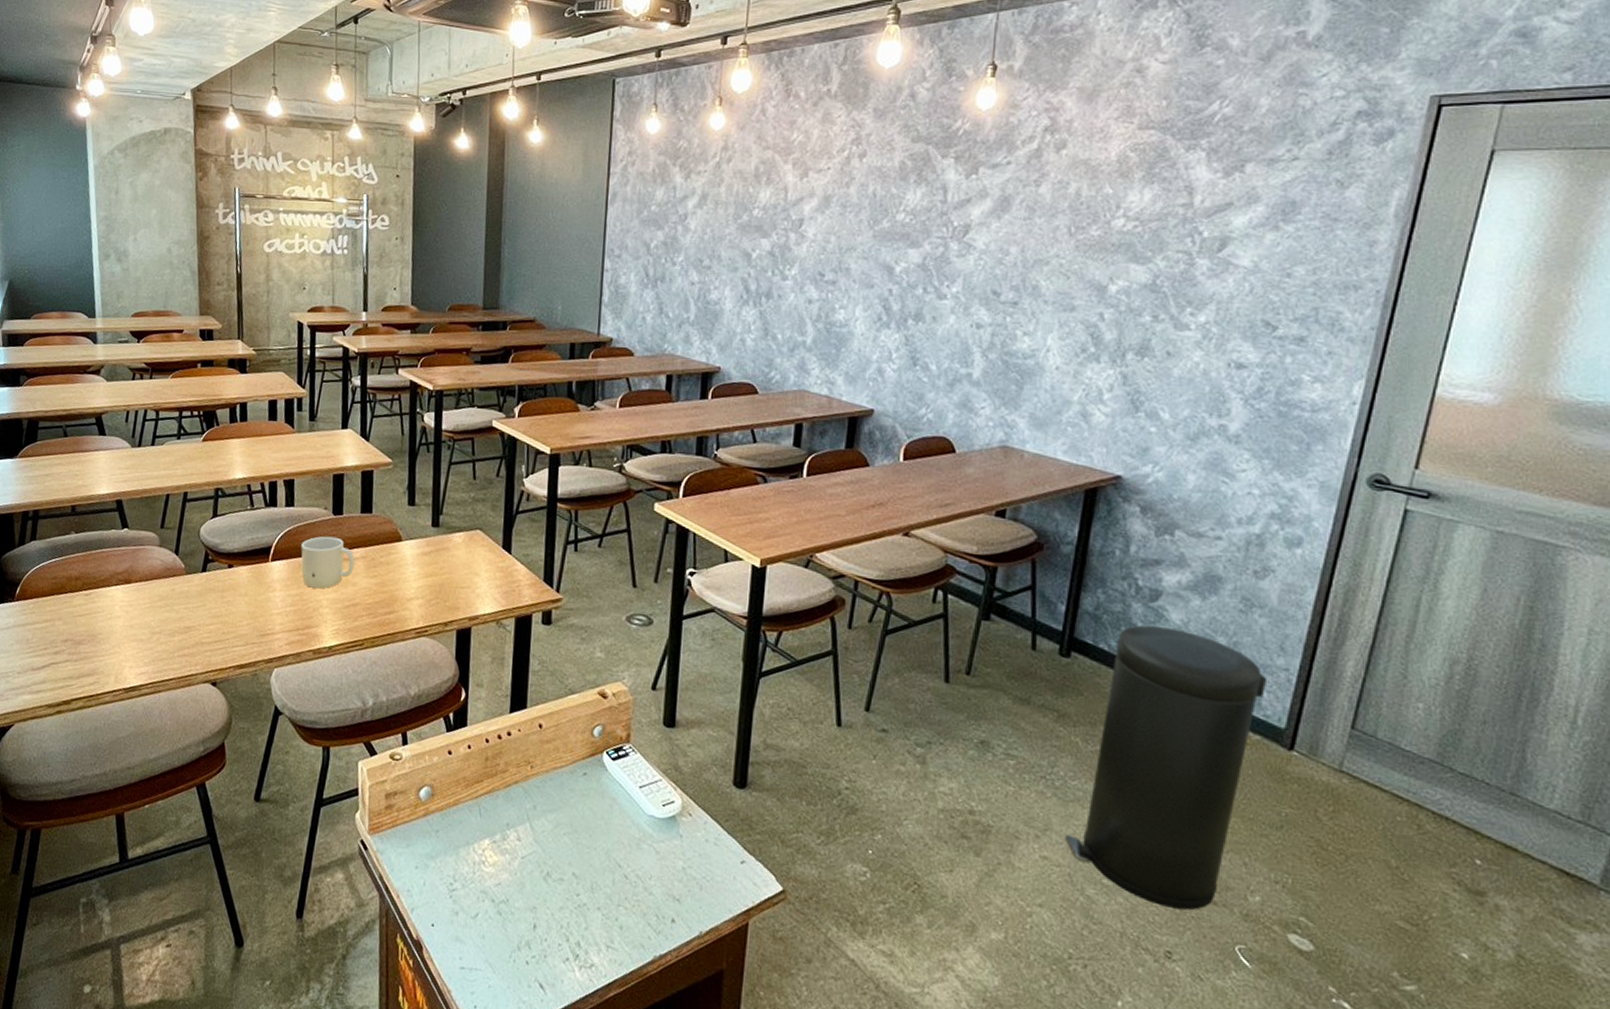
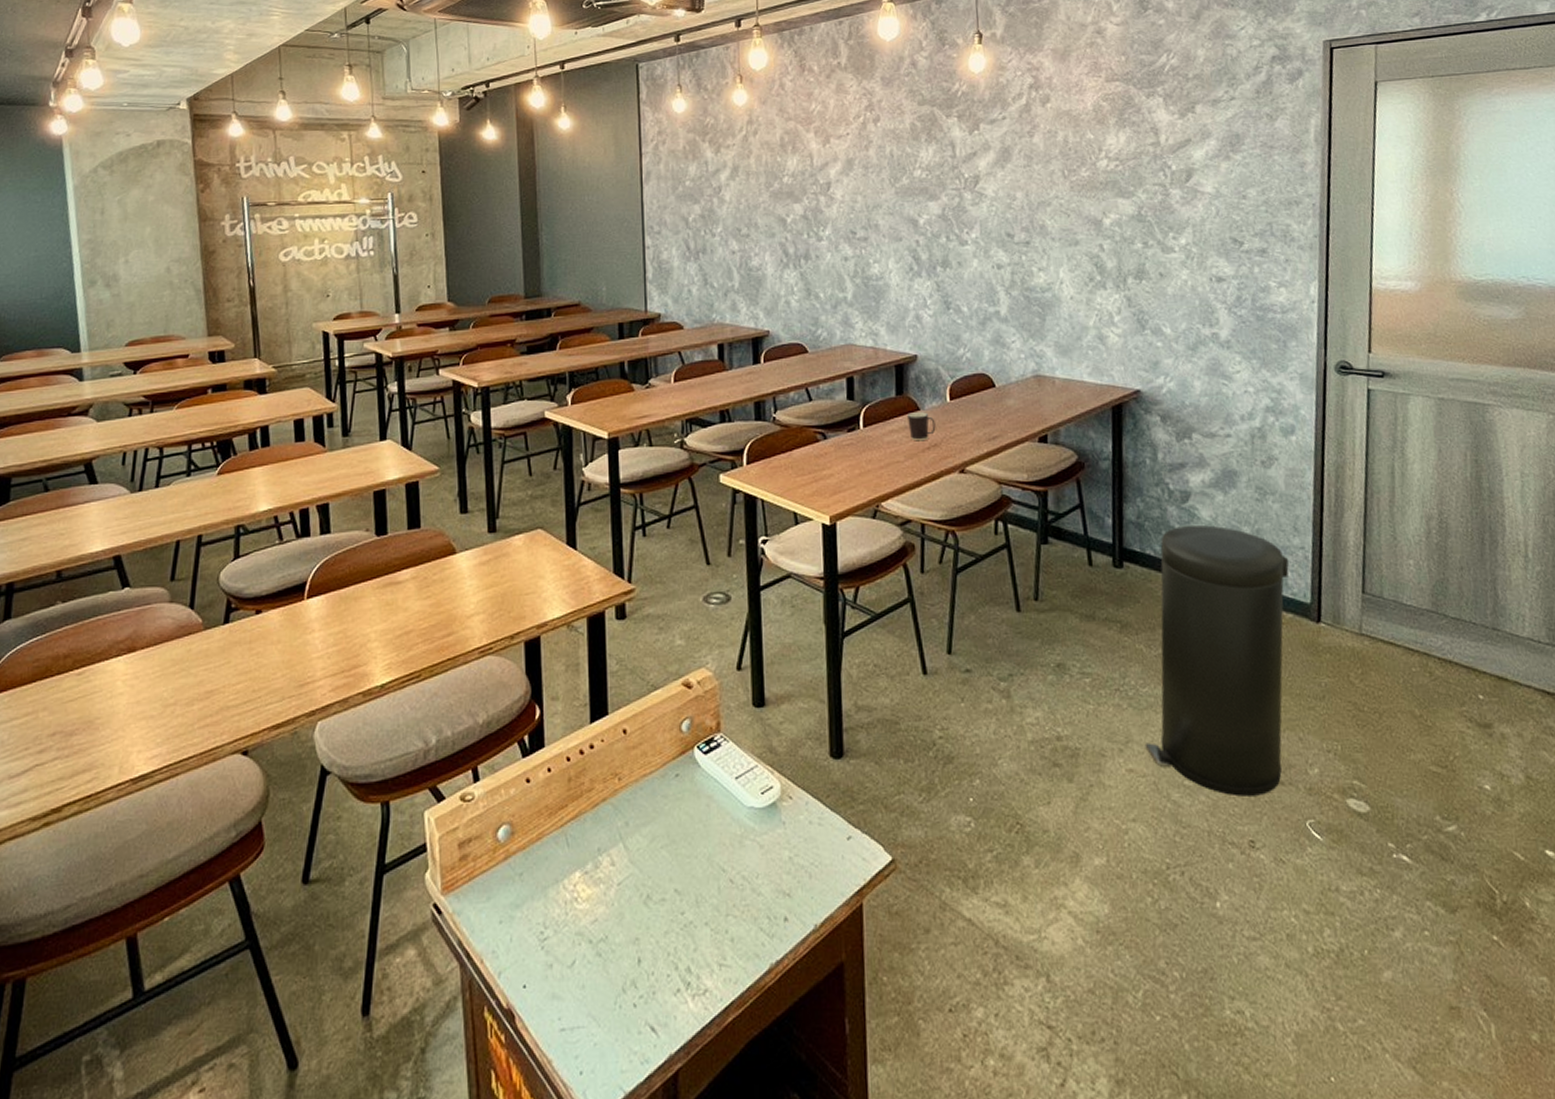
mug: present [300,536,355,589] -> none [341,560,405,622]
mug: none [854,467,884,499] -> present [906,412,936,442]

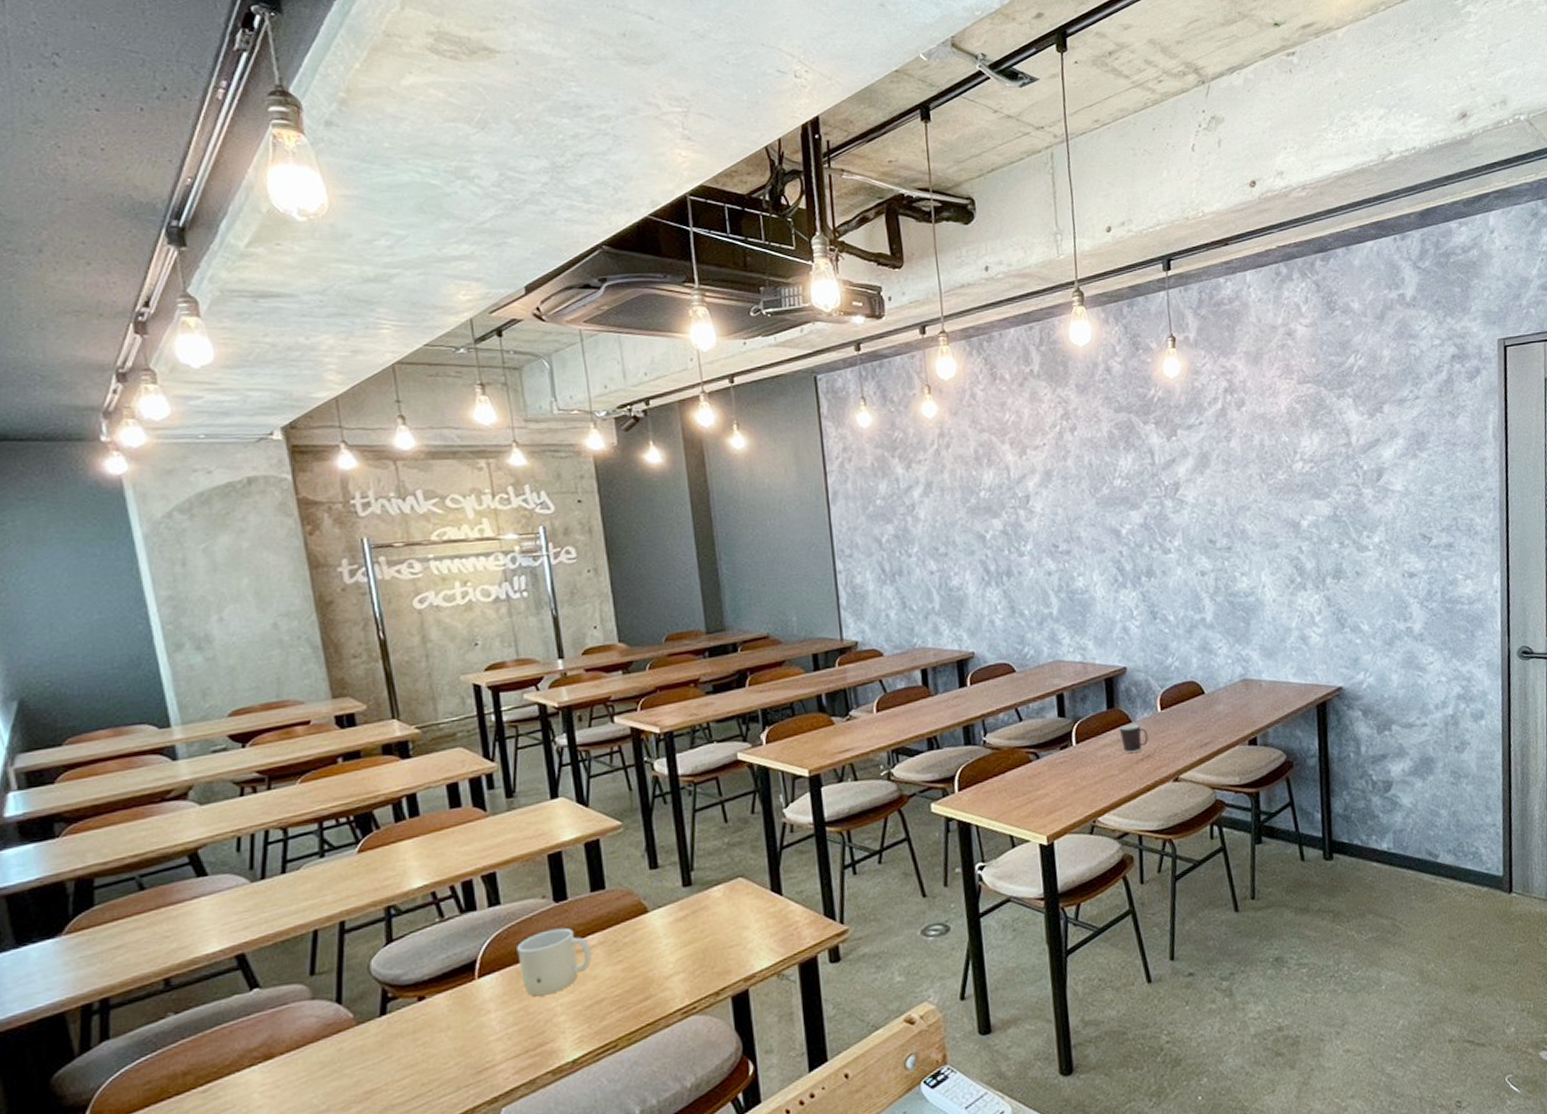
mug: none [341,560,405,622] -> present [517,927,592,997]
pedal bin: present [1145,525,1289,797] -> none [1359,811,1483,1062]

